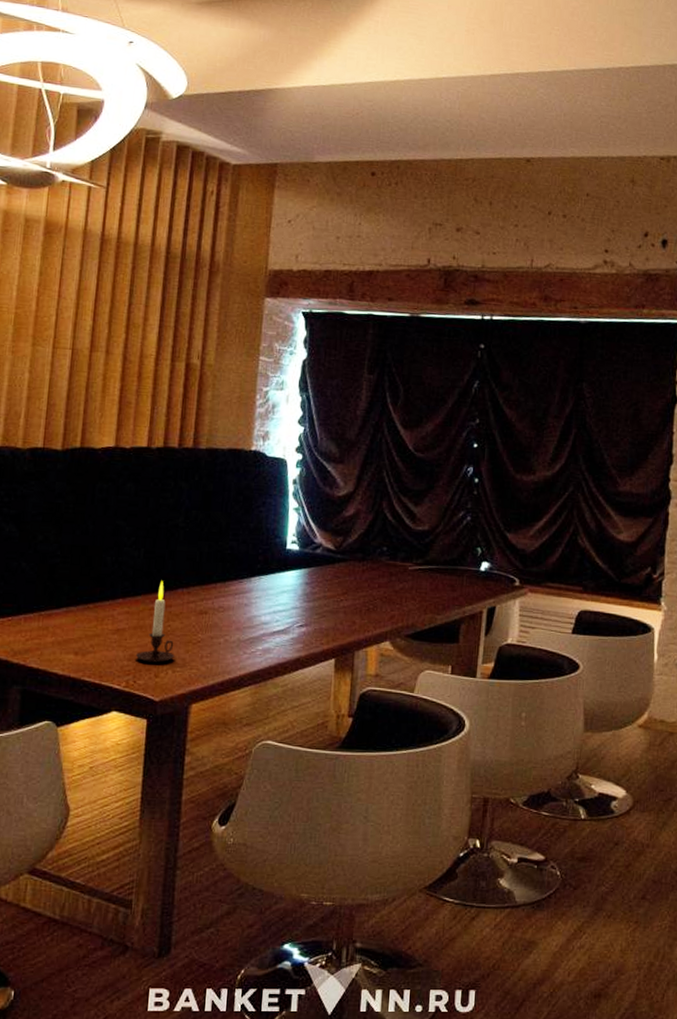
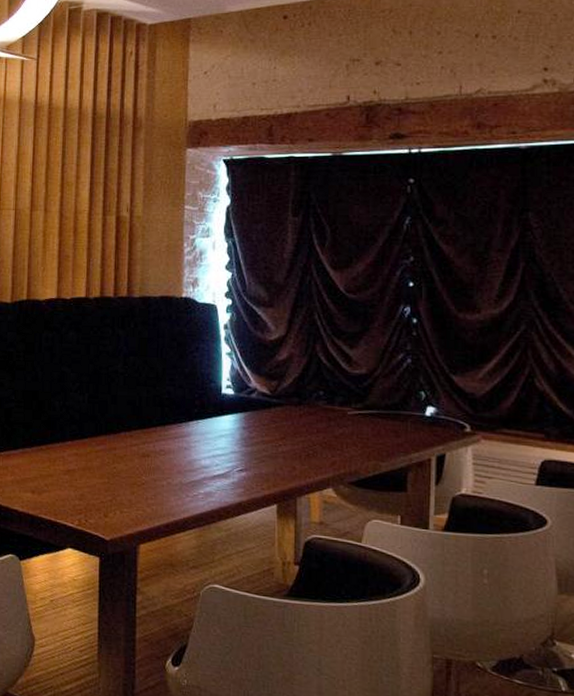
candle: present [136,580,174,663] -> none [86,424,121,503]

